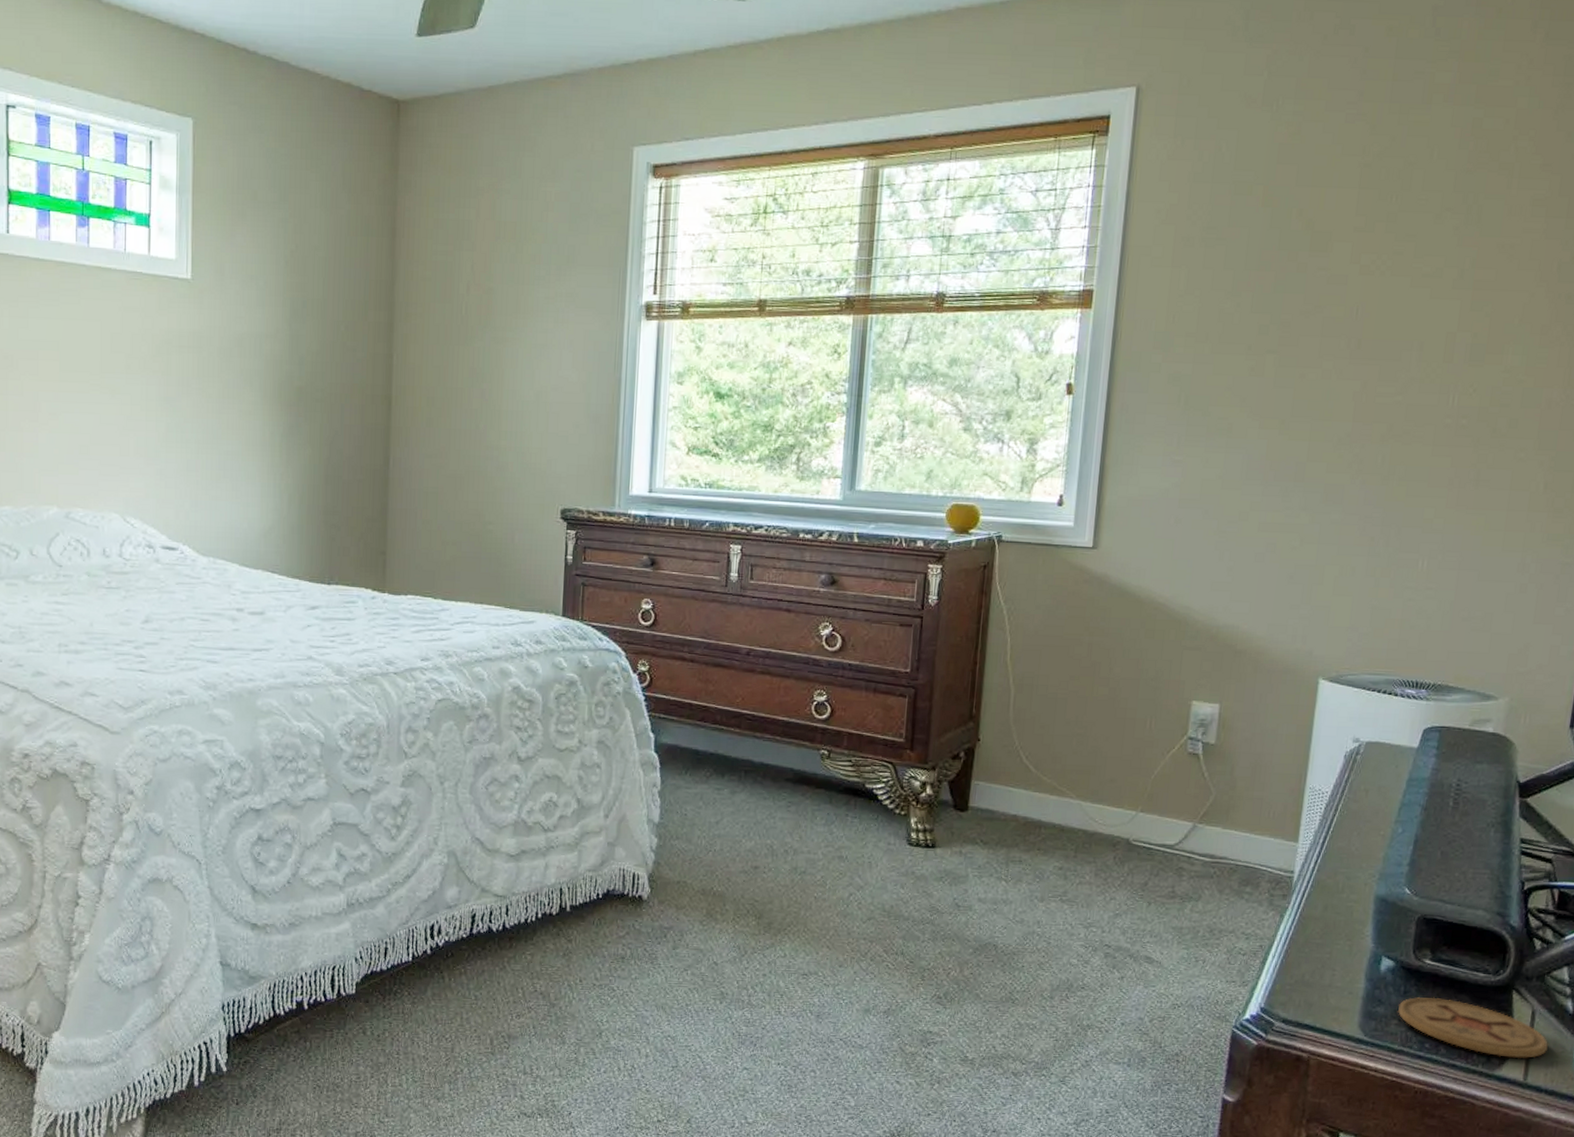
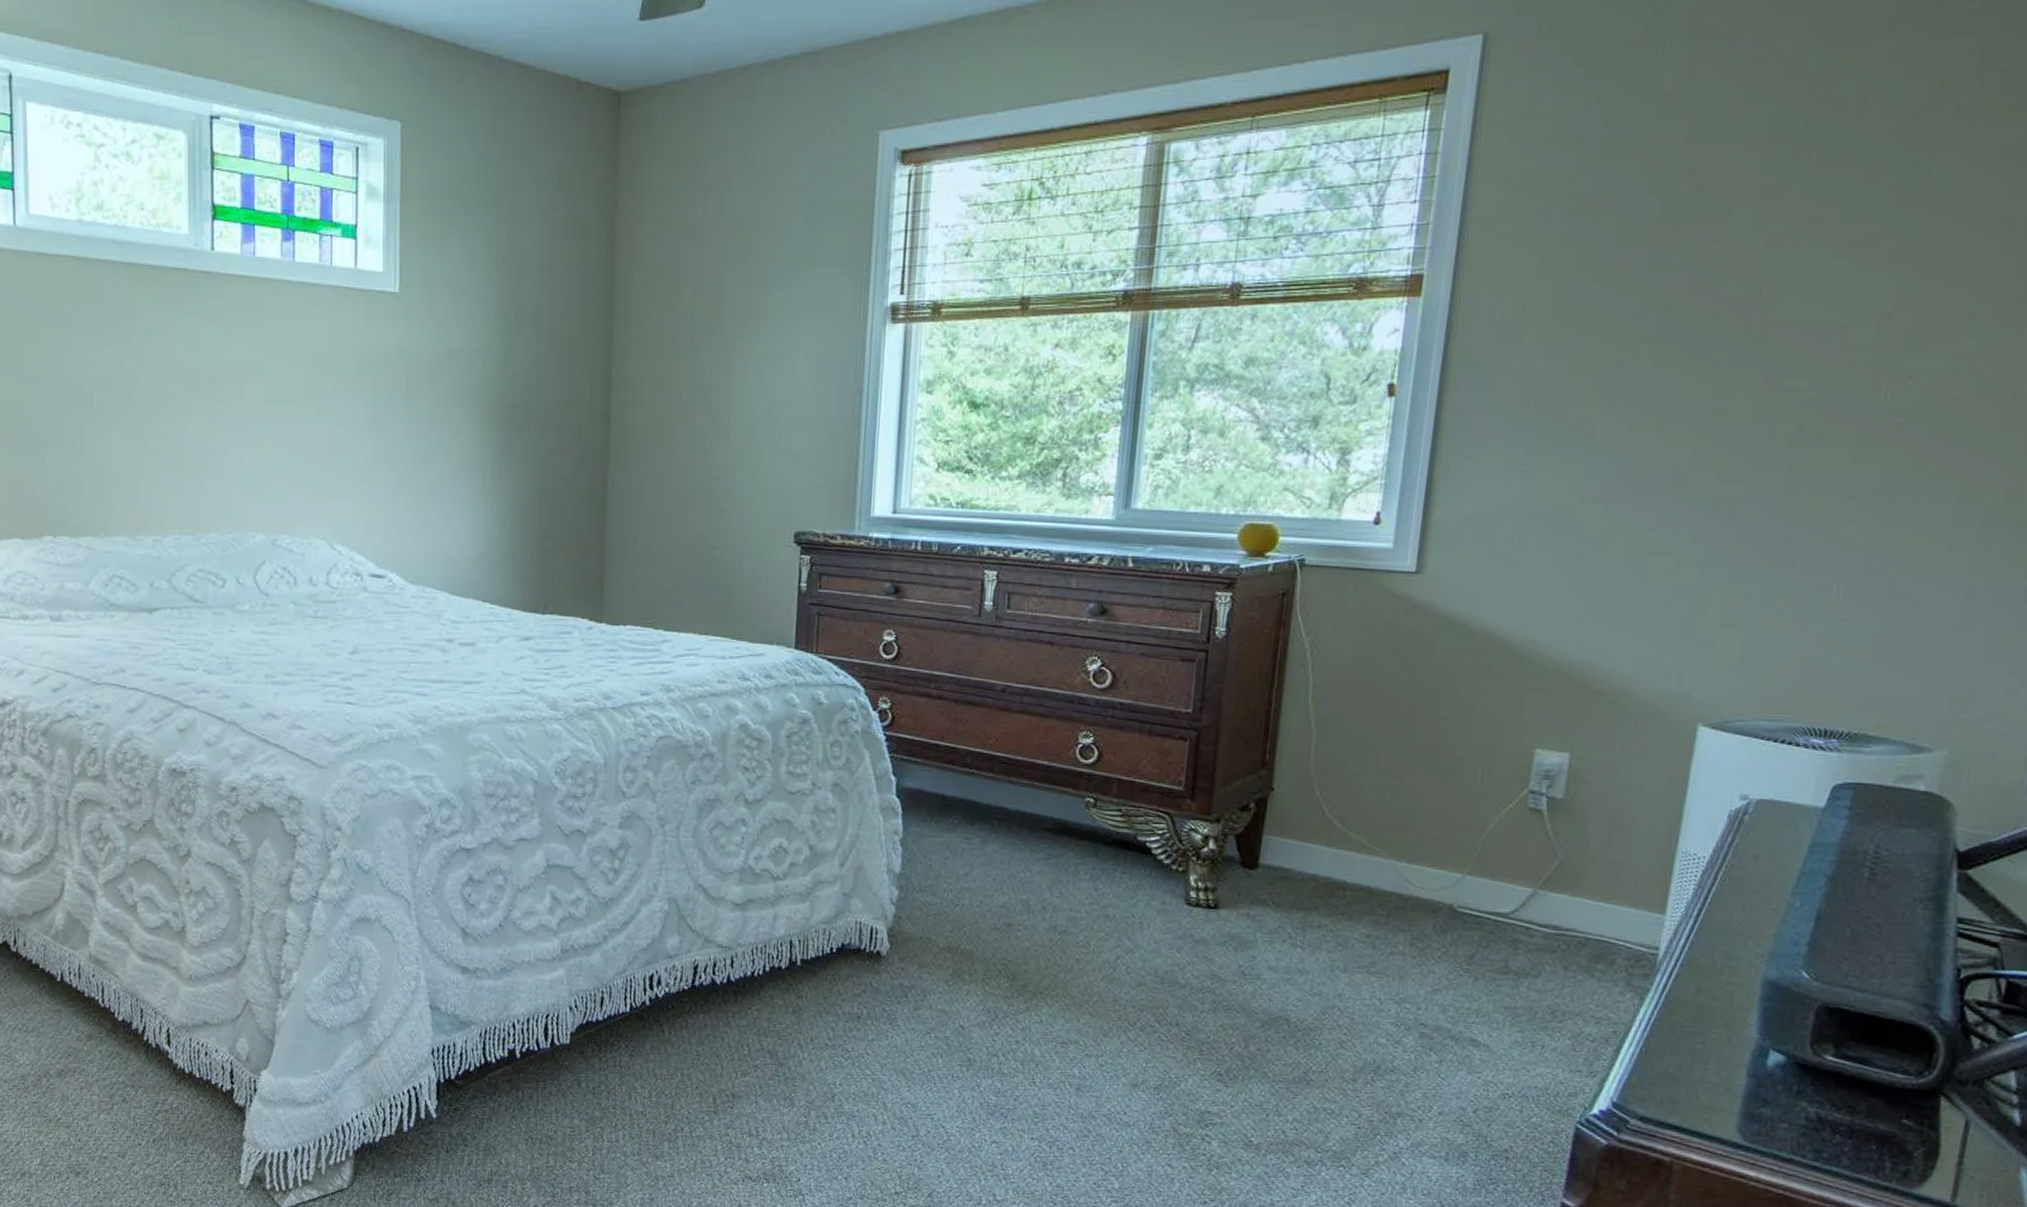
coaster: present [1397,997,1549,1058] -> none [1787,1099,1987,1176]

